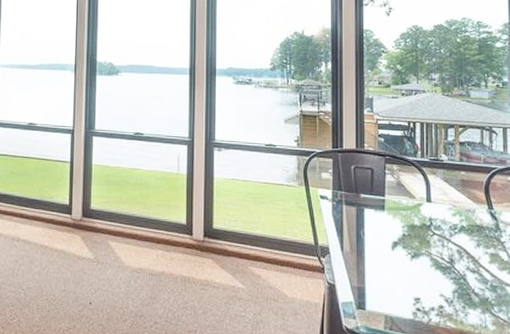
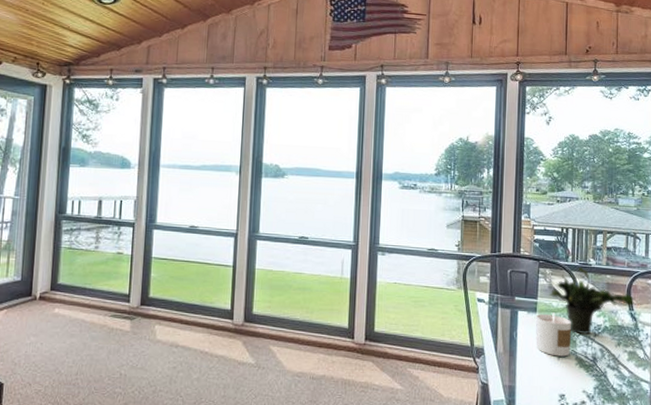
candle: none [383,210,425,258] -> present [535,312,572,357]
potted plant: none [398,162,494,235] -> present [549,266,634,335]

